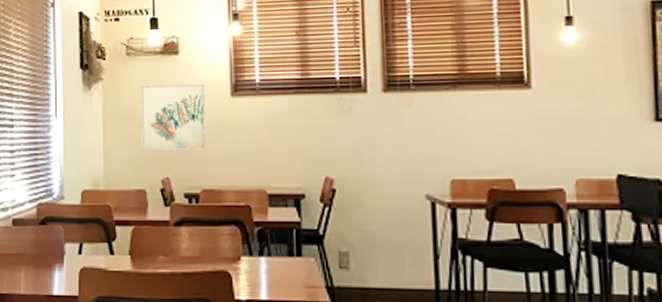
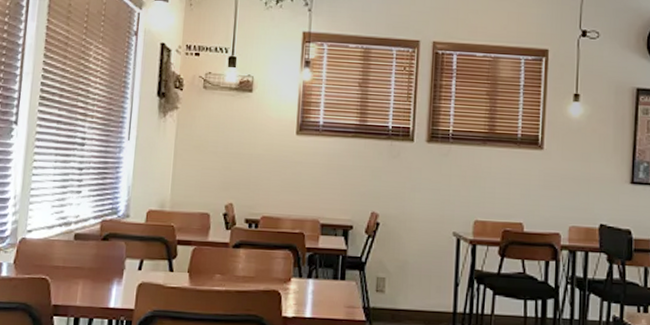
wall art: present [140,84,207,150] -> none [208,117,274,180]

